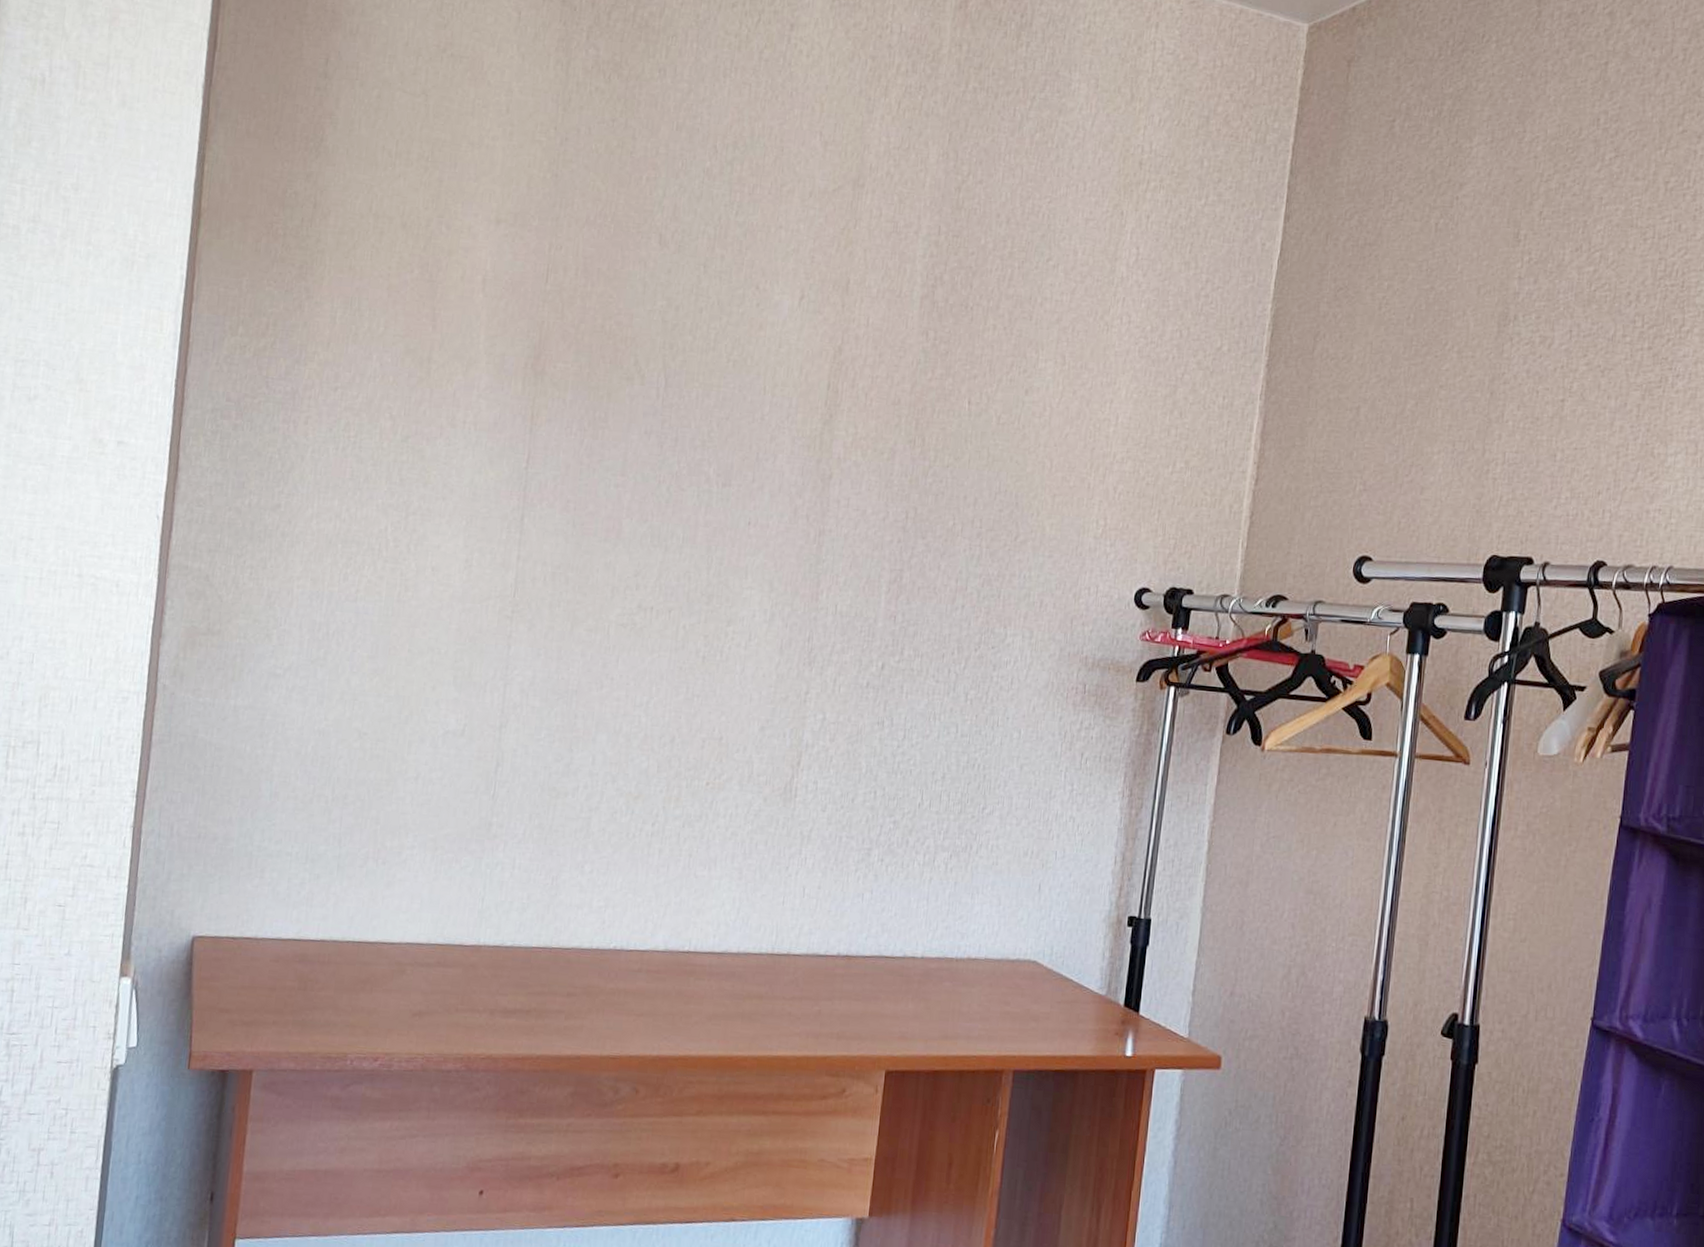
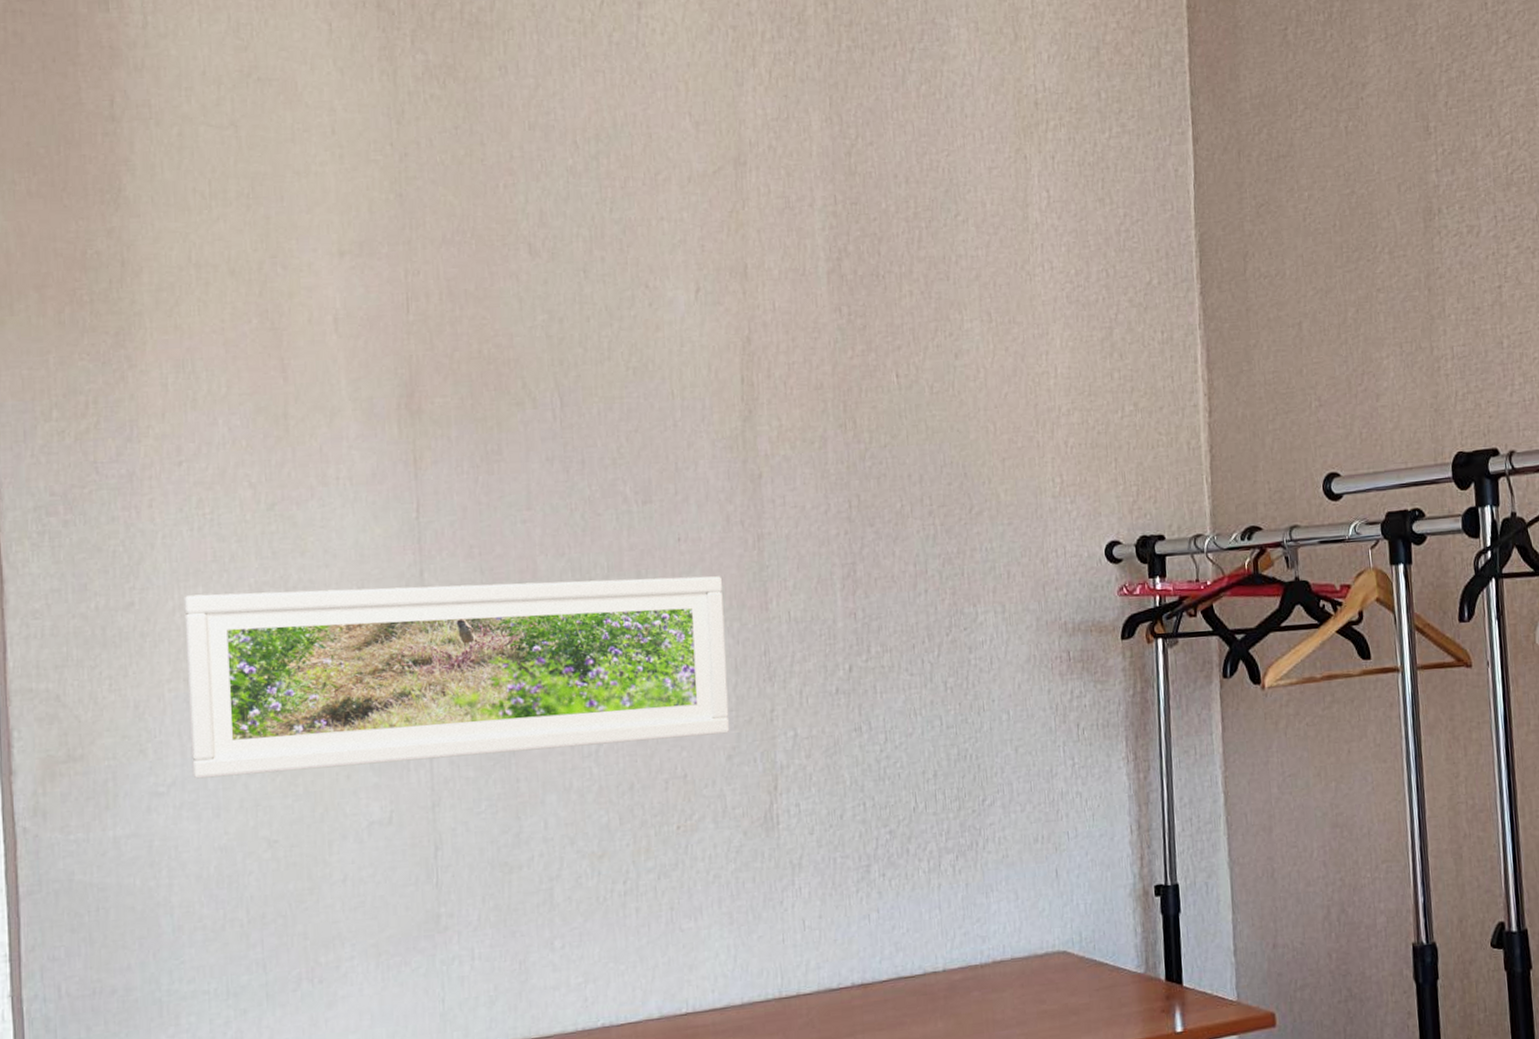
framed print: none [306,506,781,707] -> present [184,576,730,779]

